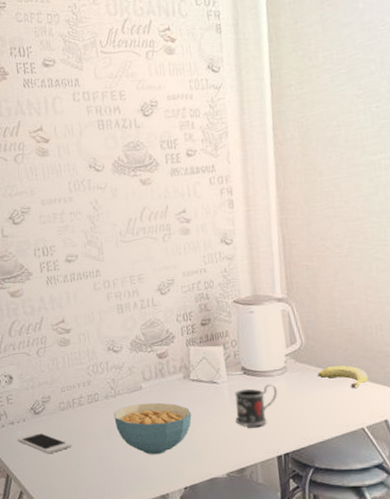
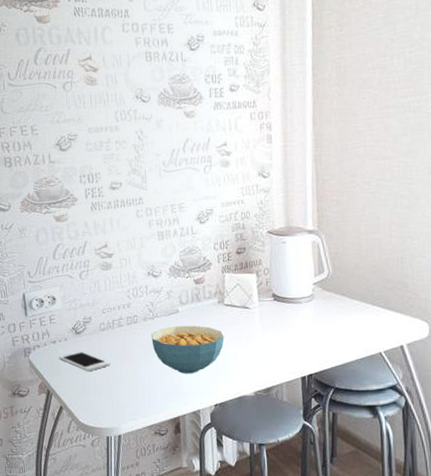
mug: present [235,384,277,427] -> none [265,310,304,350]
fruit: present [318,365,369,389] -> none [342,294,389,316]

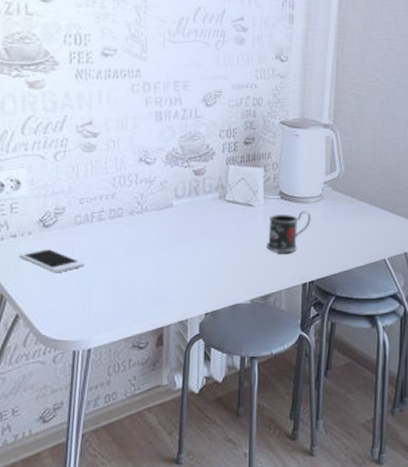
cereal bowl: present [151,325,224,374] -> none [137,222,222,278]
mug: none [265,310,304,350] -> present [267,211,311,253]

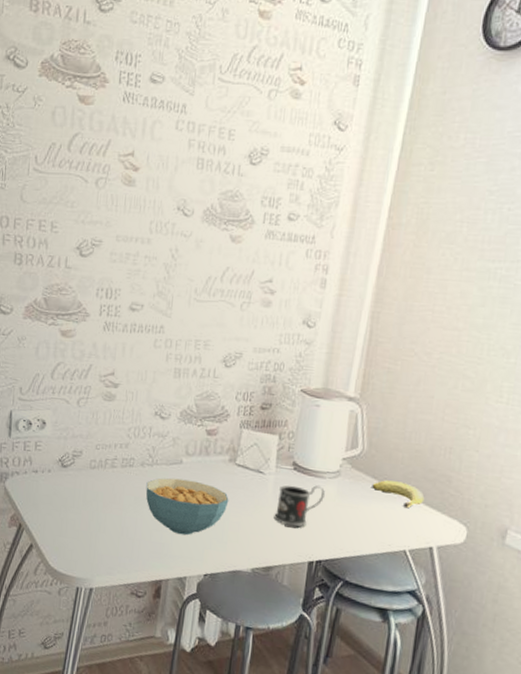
cell phone: present [19,248,85,272] -> none [38,486,95,511]
cereal bowl: none [137,222,222,278] -> present [145,478,229,536]
fruit: none [351,197,397,221] -> present [372,480,425,509]

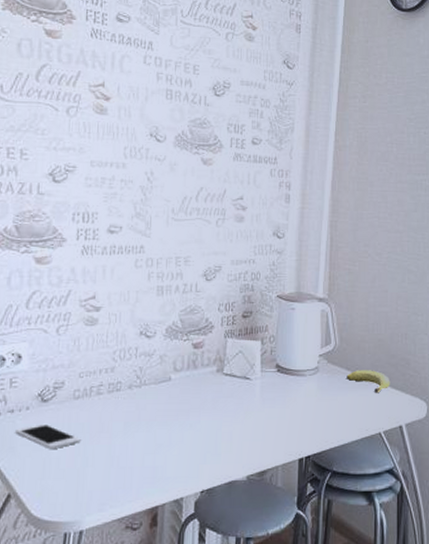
cell phone: none [38,486,95,511] -> present [15,423,81,449]
cereal bowl: present [145,478,229,536] -> none [135,396,220,454]
mug: present [274,485,325,527] -> none [263,384,307,427]

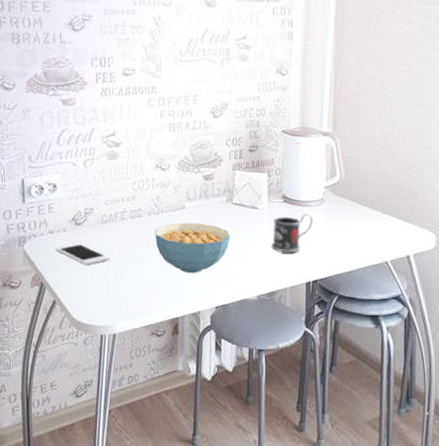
cereal bowl: none [135,396,220,454] -> present [155,223,230,274]
mug: none [263,384,307,427] -> present [271,214,313,253]
fruit: present [347,370,391,394] -> none [352,202,398,224]

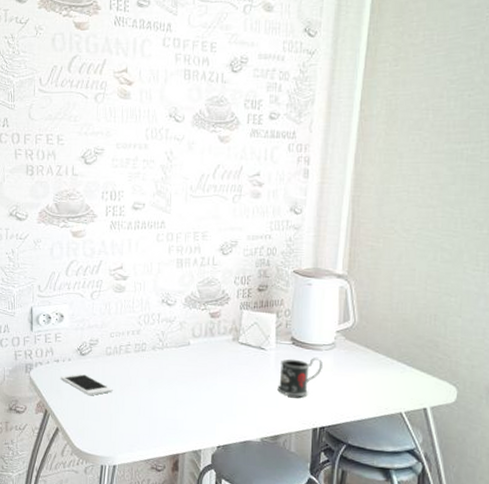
cereal bowl: present [155,223,230,274] -> none [158,359,235,411]

